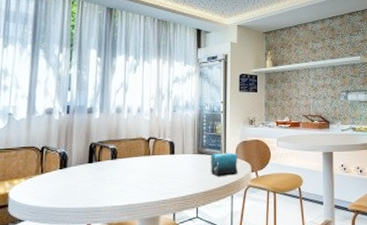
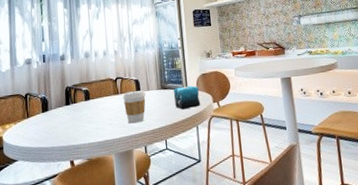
coffee cup: none [154,153,180,188] -> present [122,90,146,124]

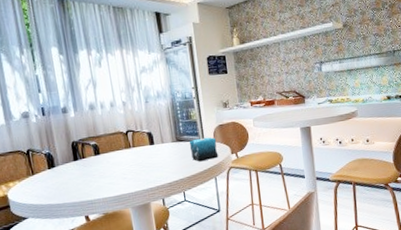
coffee cup: present [122,90,146,124] -> none [135,143,161,177]

